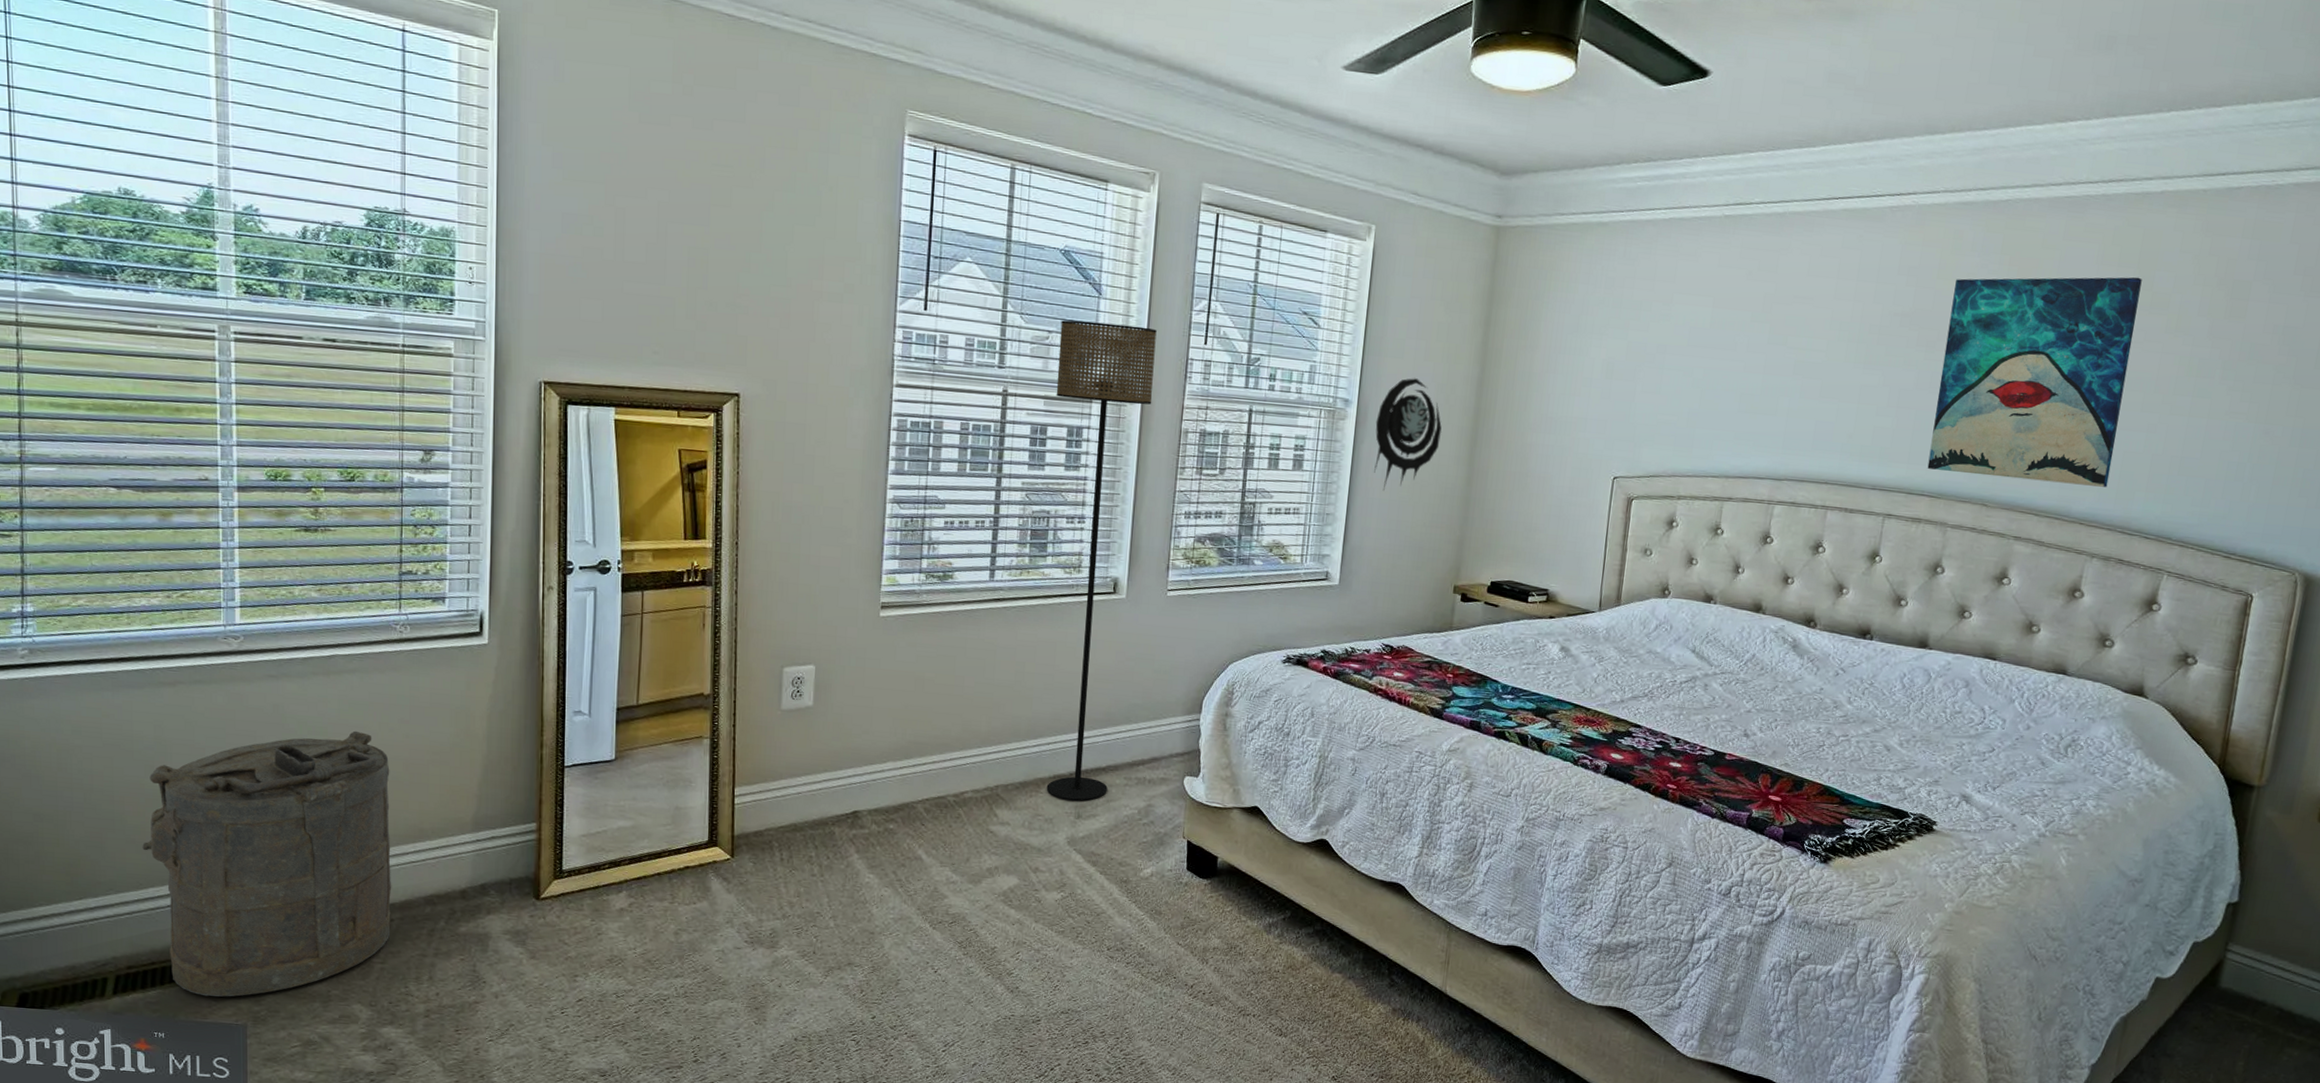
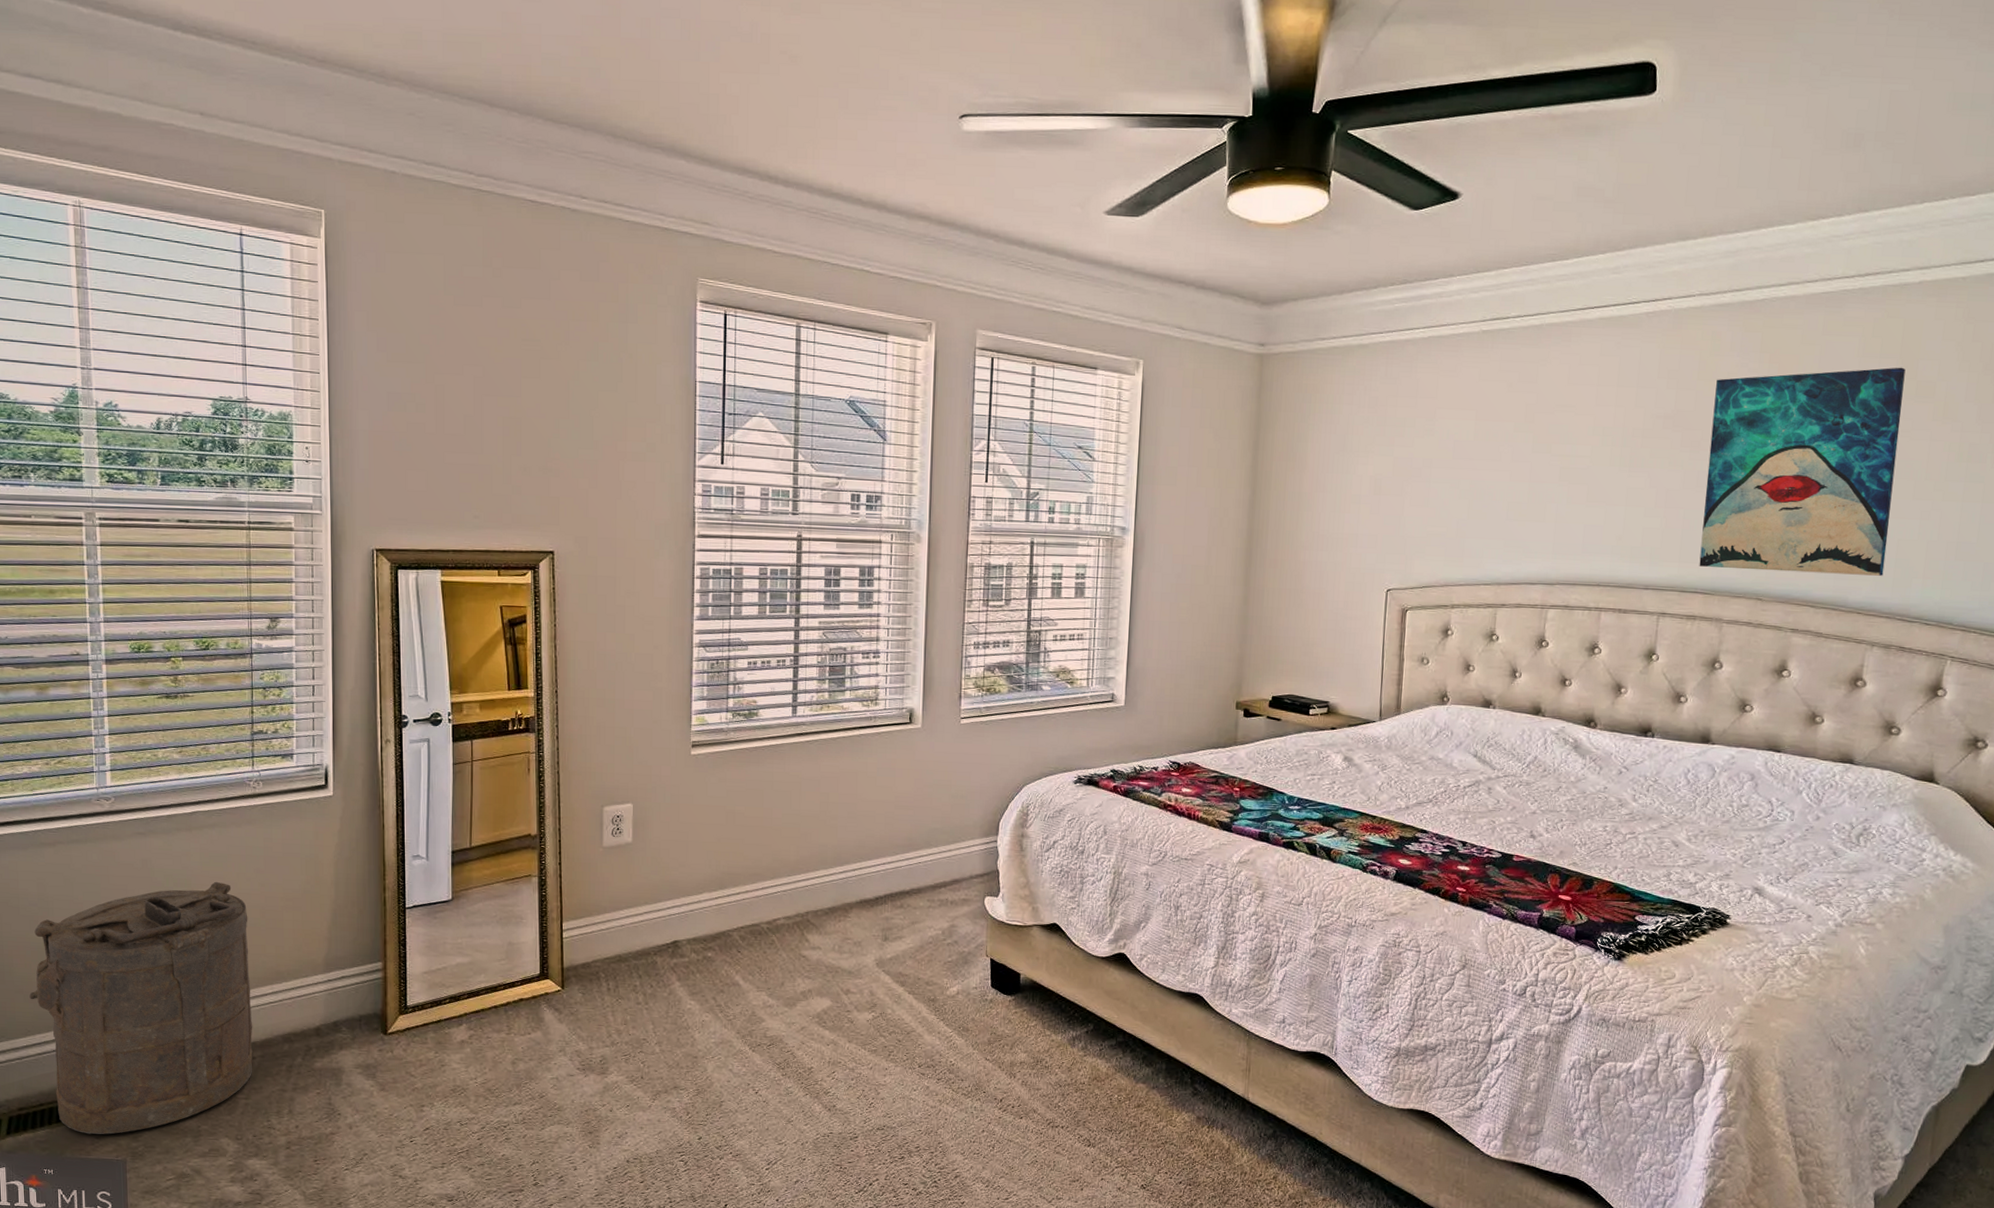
floor lamp: present [1046,320,1157,801] -> none [847,466,940,924]
wall ornament: present [1374,378,1442,491] -> none [1152,504,1217,614]

